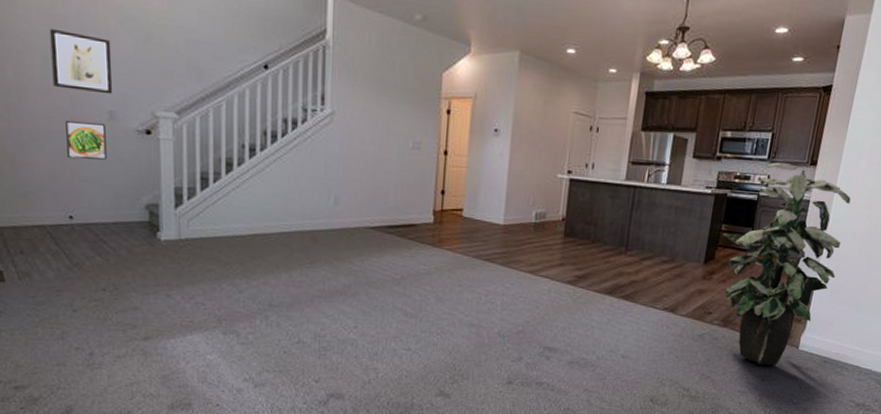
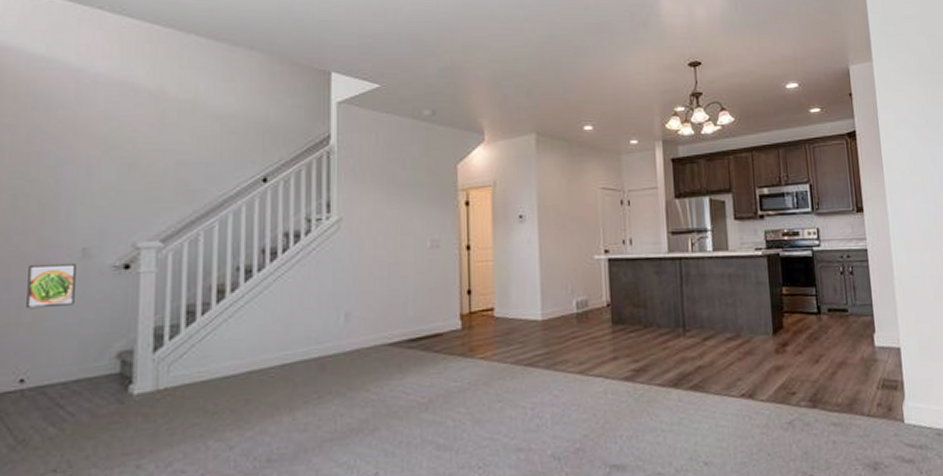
wall art: present [49,28,113,95] -> none [19,167,91,230]
indoor plant: present [723,162,851,366] -> none [786,213,919,450]

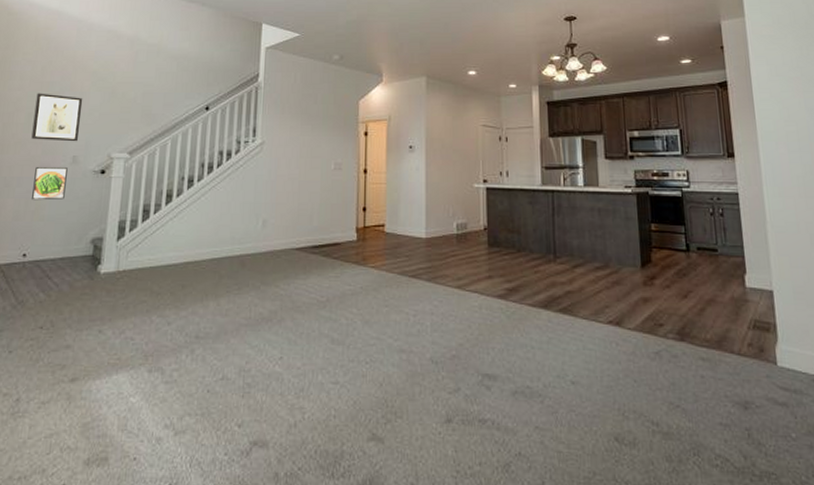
wall art: none [19,167,91,230] -> present [31,93,83,142]

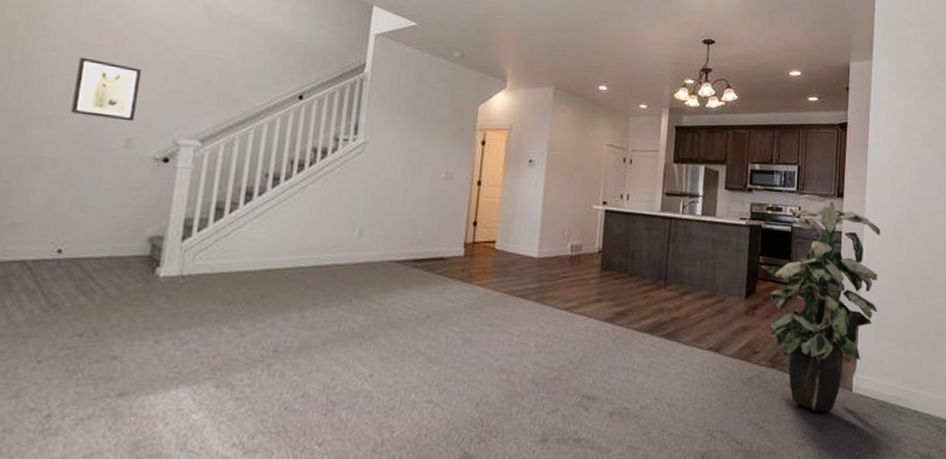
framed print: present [32,167,68,201] -> none [70,148,120,189]
indoor plant: none [654,157,794,389] -> present [762,194,880,412]

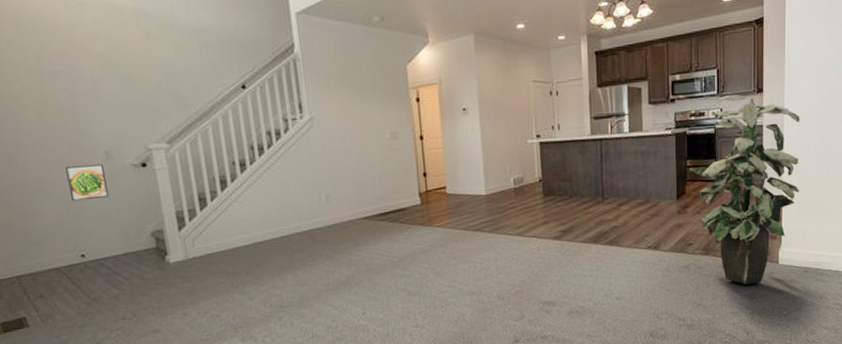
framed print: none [70,148,120,189] -> present [65,164,109,202]
wall art: present [71,56,143,122] -> none [39,84,106,138]

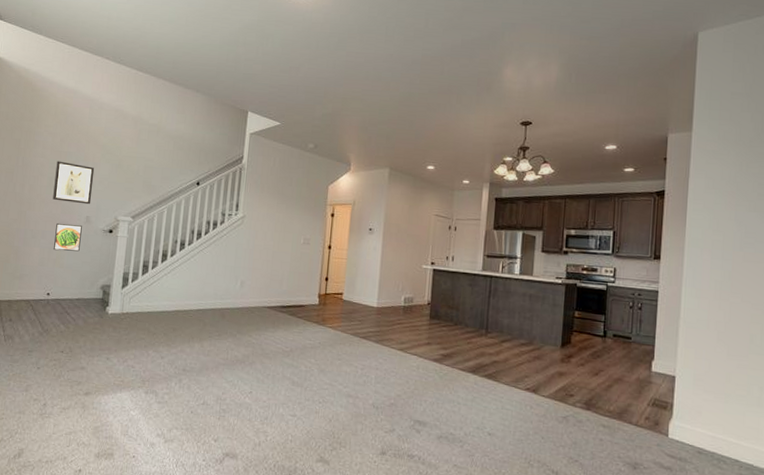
wall art: none [39,84,106,138] -> present [53,160,95,205]
indoor plant: present [689,94,800,285] -> none [577,256,700,453]

